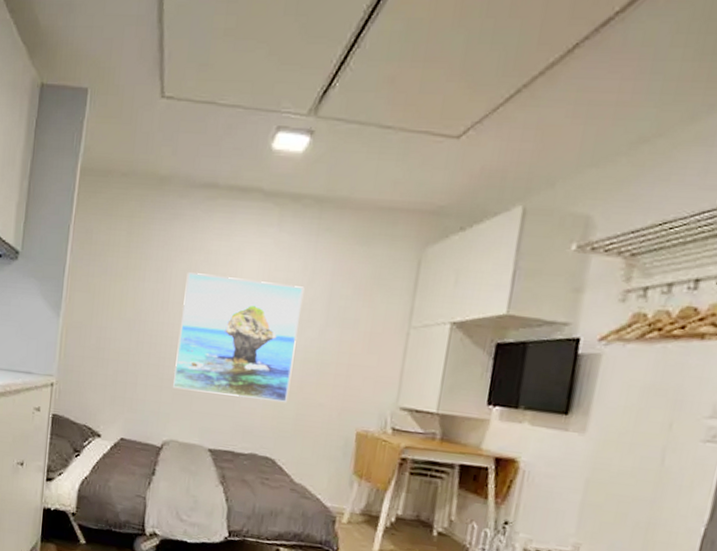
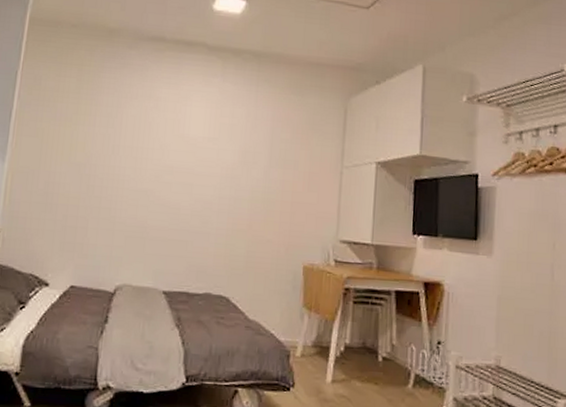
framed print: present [173,272,305,402] -> none [125,118,248,240]

